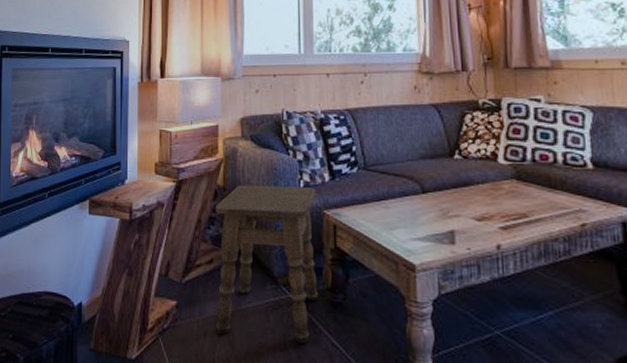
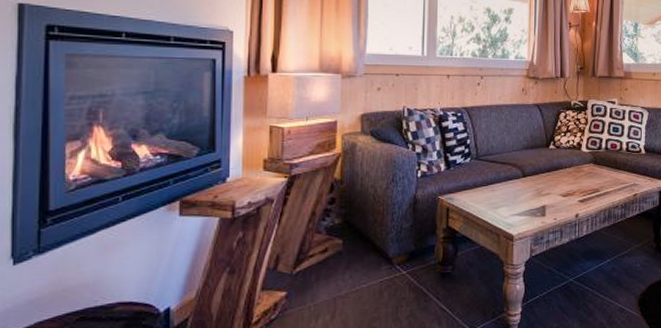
side table: present [215,185,319,344] -> none [329,176,432,317]

